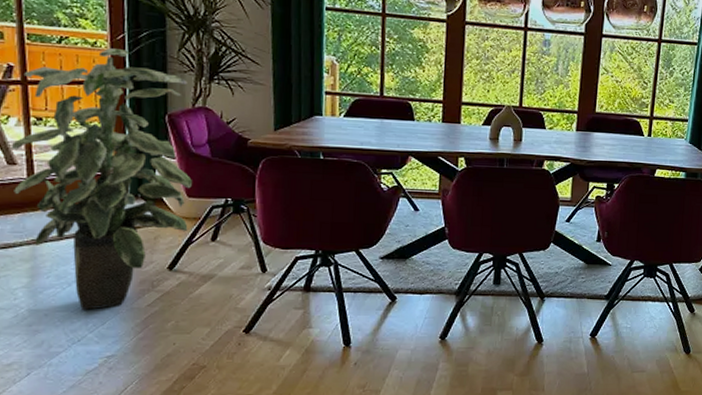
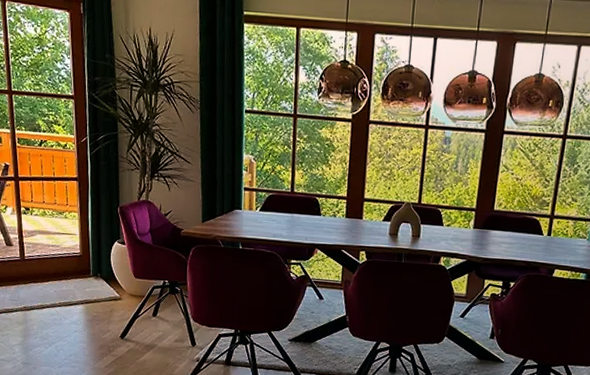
indoor plant: present [10,48,192,310] -> none [8,150,138,367]

